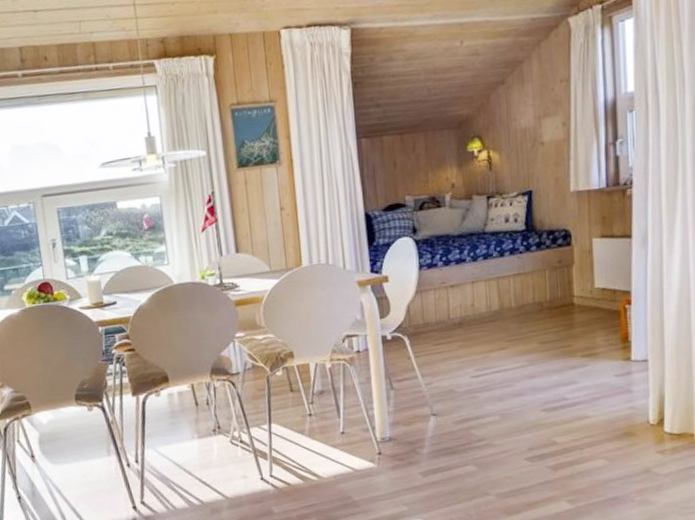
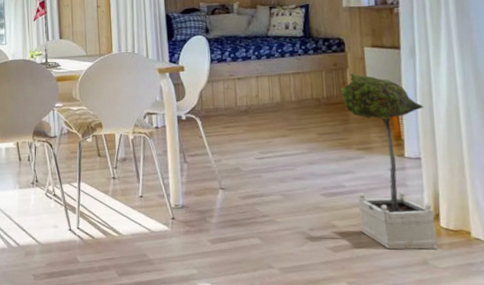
potted tree: none [566,270,661,462] -> present [341,73,439,250]

